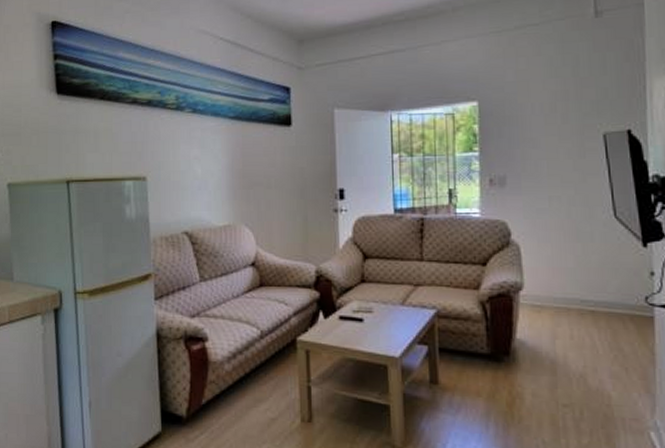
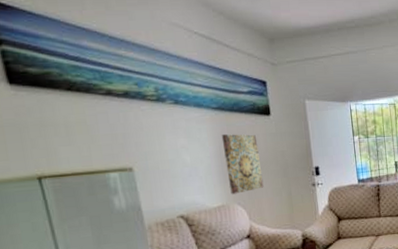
wall art: none [235,146,276,214] -> present [221,134,264,195]

